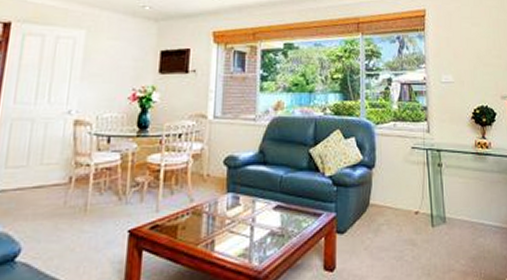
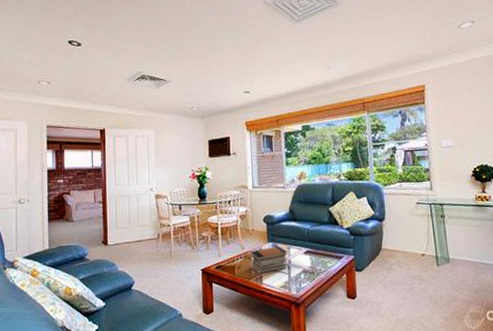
book stack: none [201,197,252,236] -> present [251,245,288,273]

